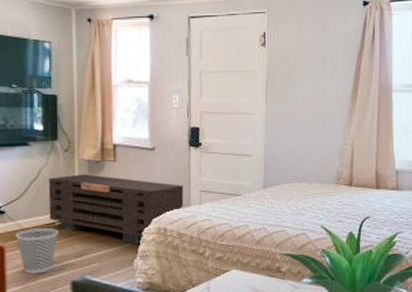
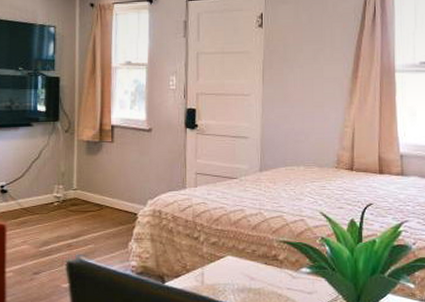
wastebasket: present [15,228,59,274] -> none [16,208,57,253]
dresser: present [48,174,184,244] -> none [48,155,179,226]

